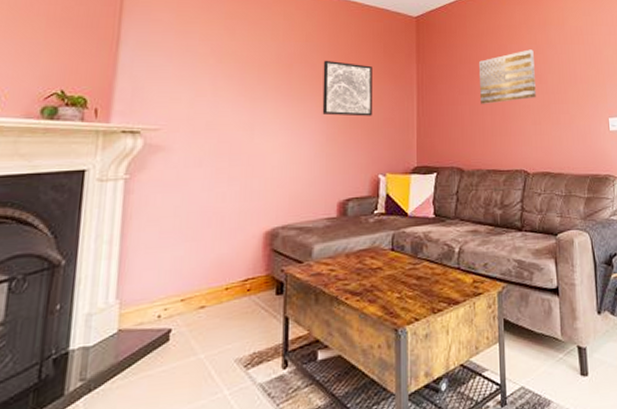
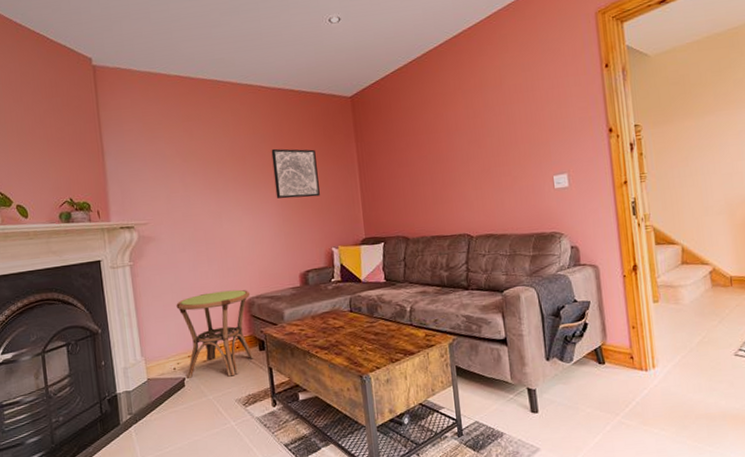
side table: none [174,217,275,331] -> present [176,289,255,379]
wall art: present [478,49,536,104] -> none [415,114,476,175]

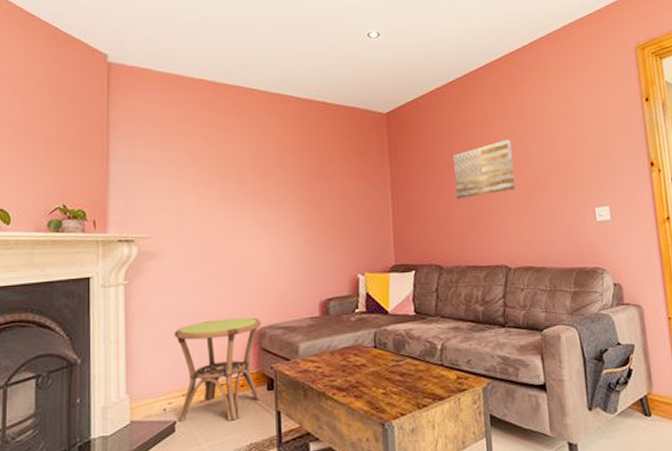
wall art: present [271,148,320,199] -> none [297,162,348,218]
wall art: none [415,114,476,175] -> present [452,139,515,199]

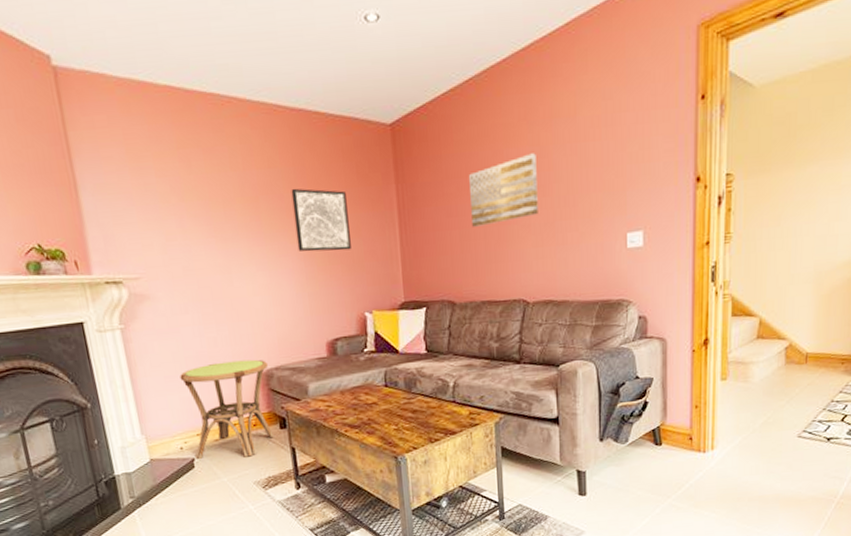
wall art: none [297,162,348,218] -> present [291,188,351,252]

